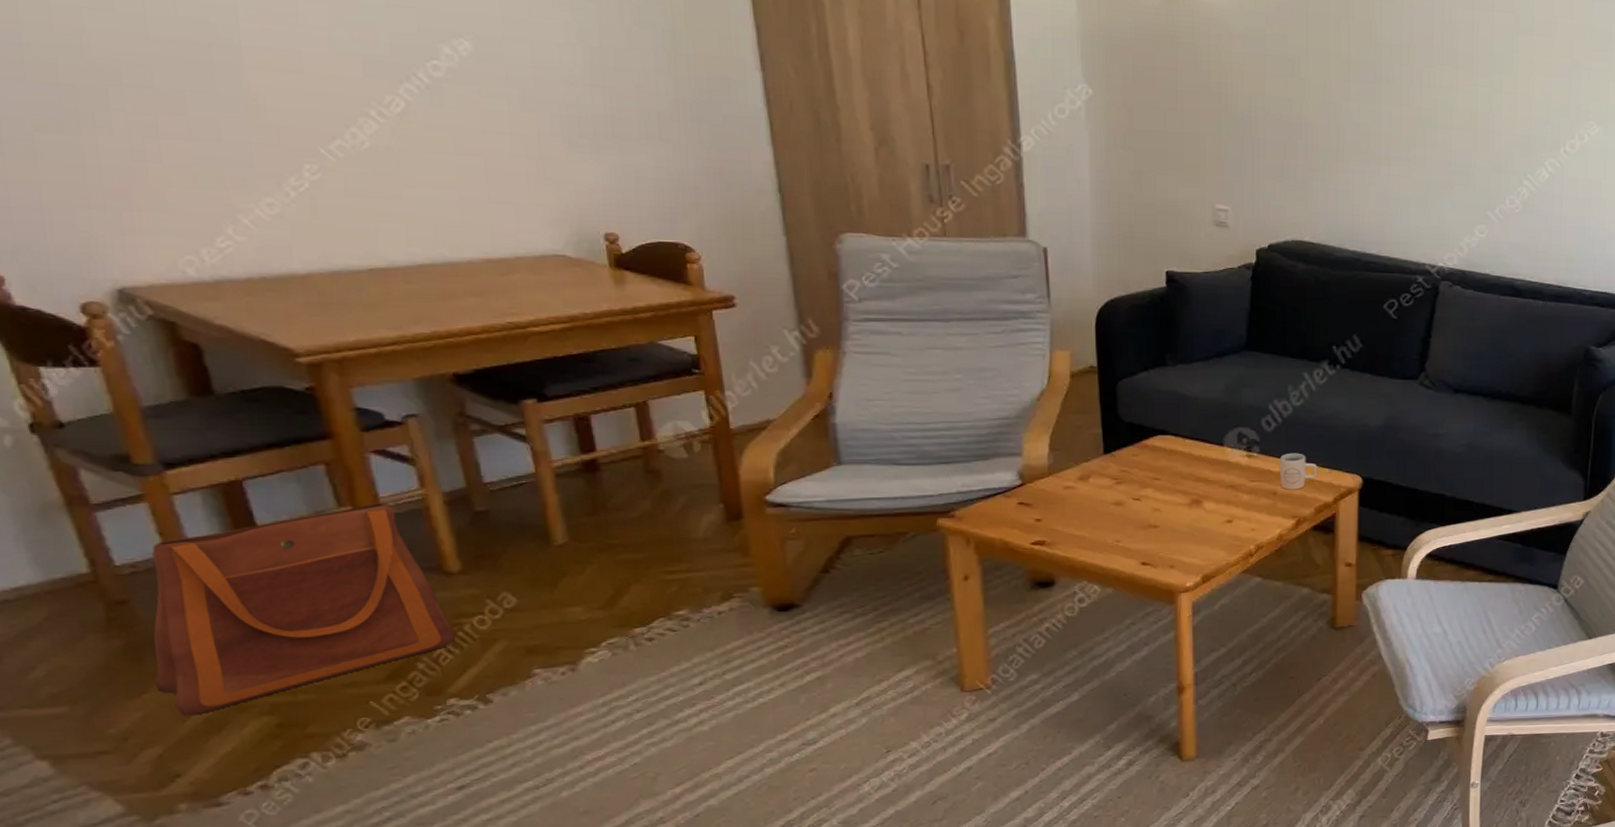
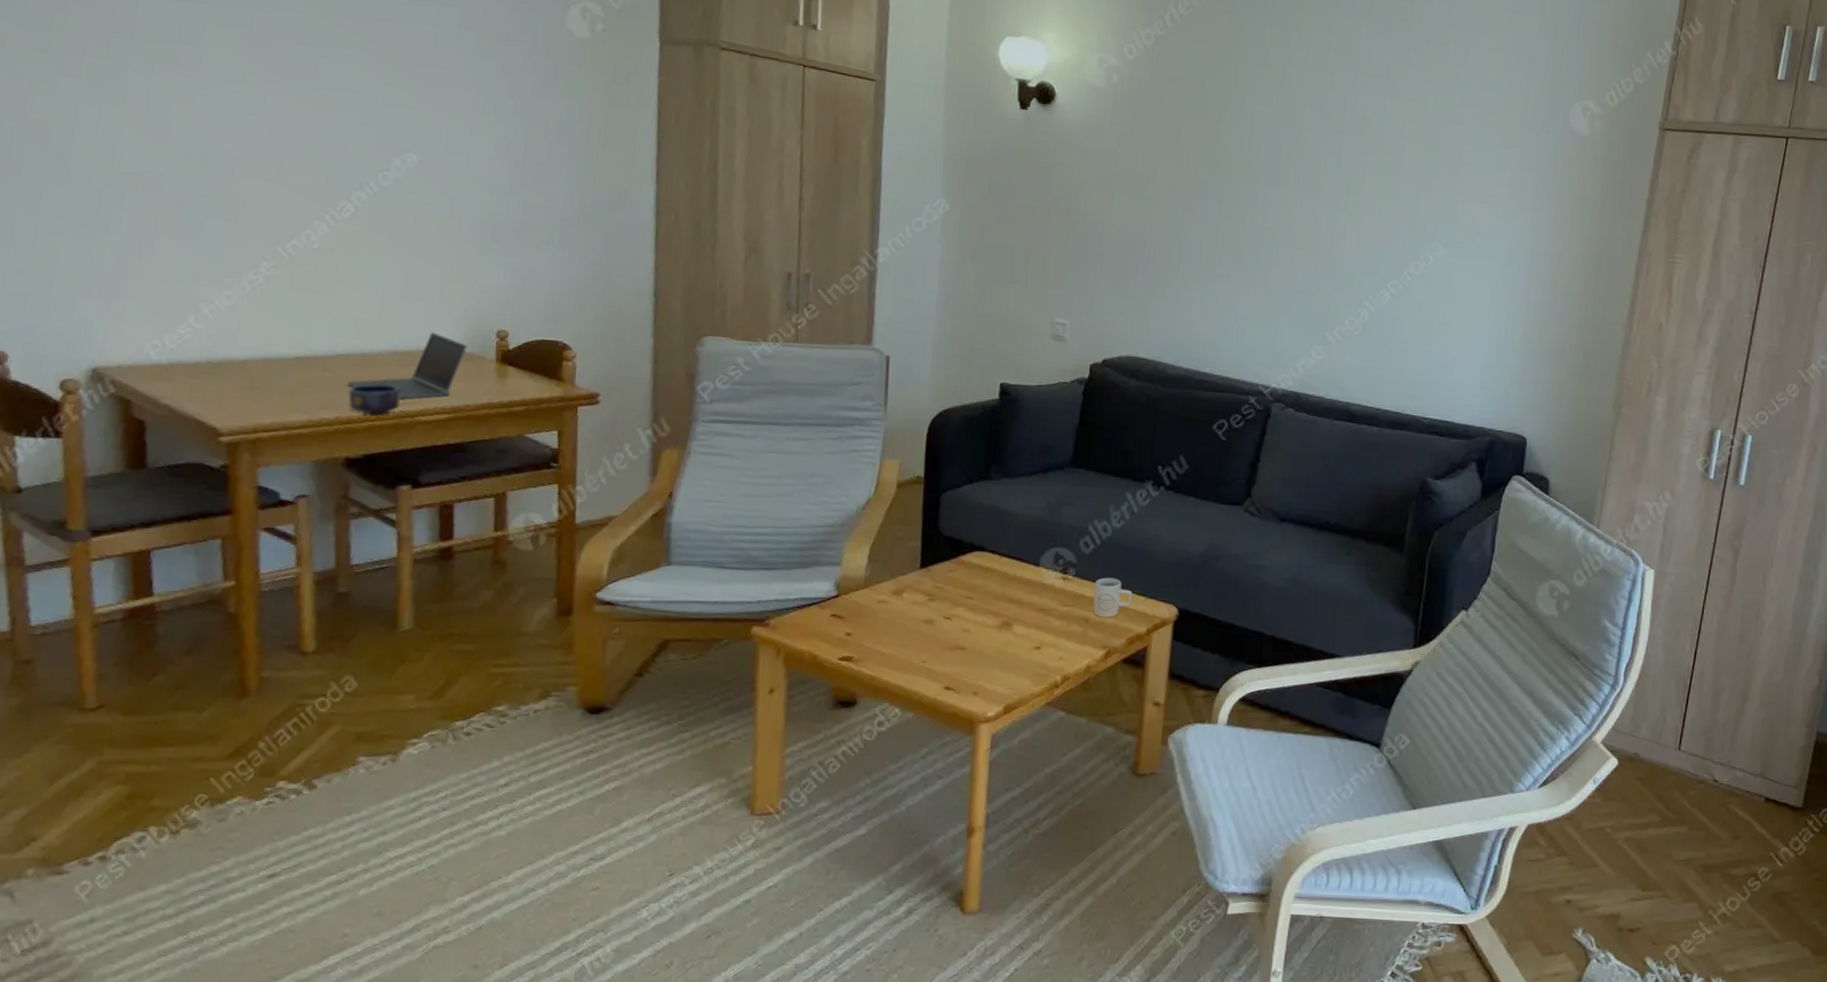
shopping bag: present [152,503,456,716] -> none [35,579,299,779]
laptop computer: none [439,237,573,311] -> present [348,332,467,400]
mug: none [441,295,507,327] -> present [347,384,401,415]

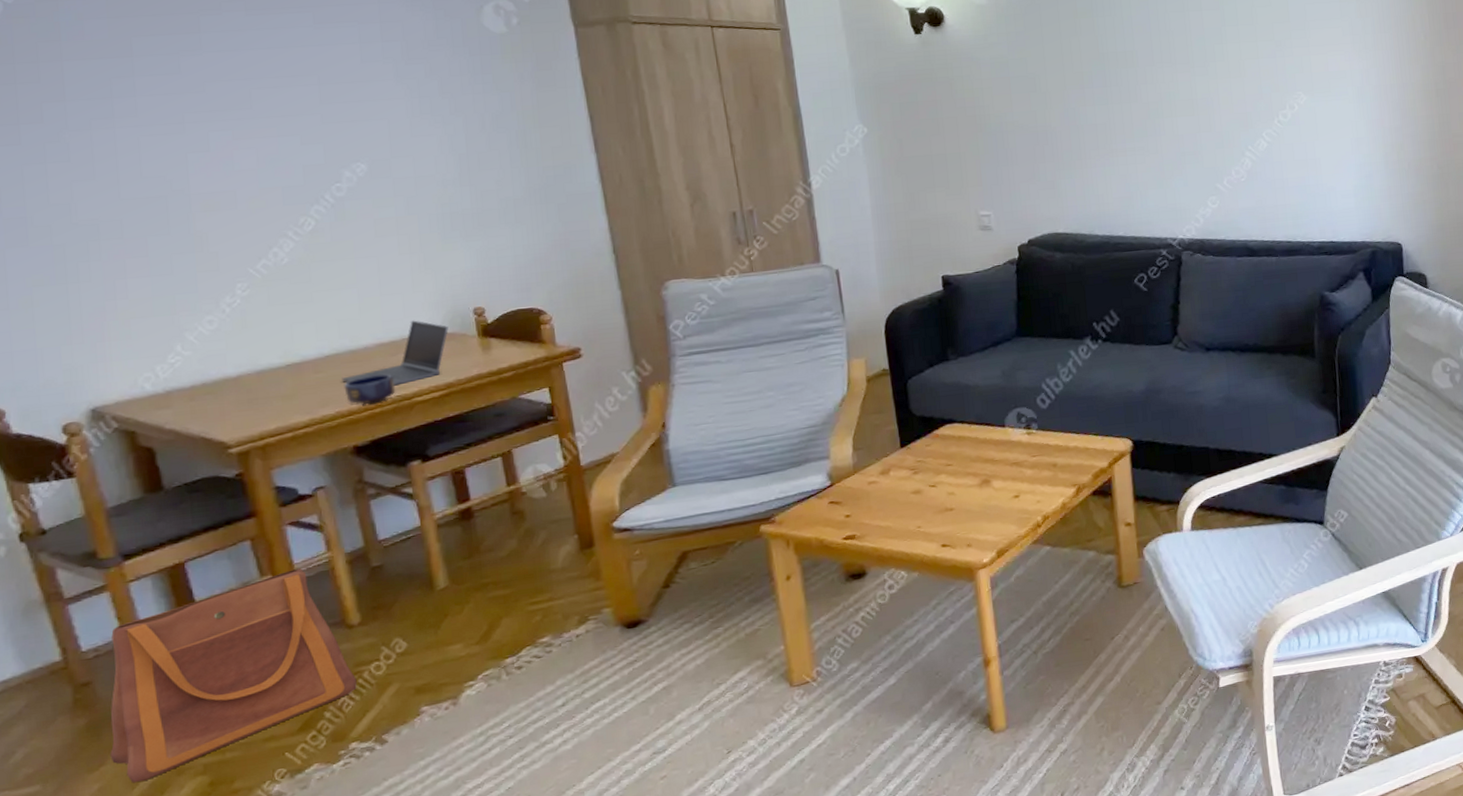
shopping bag: none [35,579,299,779] -> present [110,568,357,784]
mug: present [1092,577,1133,618] -> none [1056,425,1091,461]

